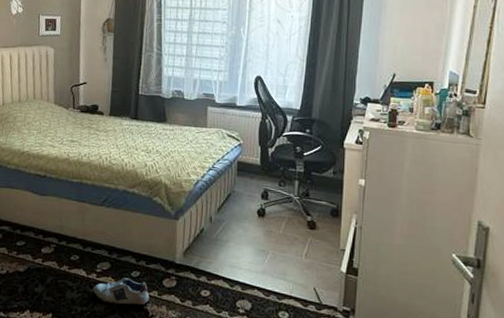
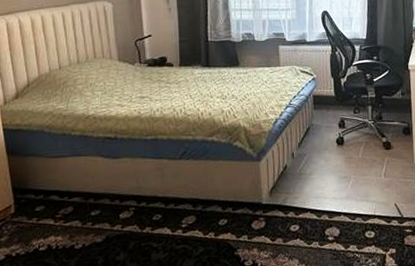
shoe: present [93,277,149,306] -> none [180,227,240,259]

